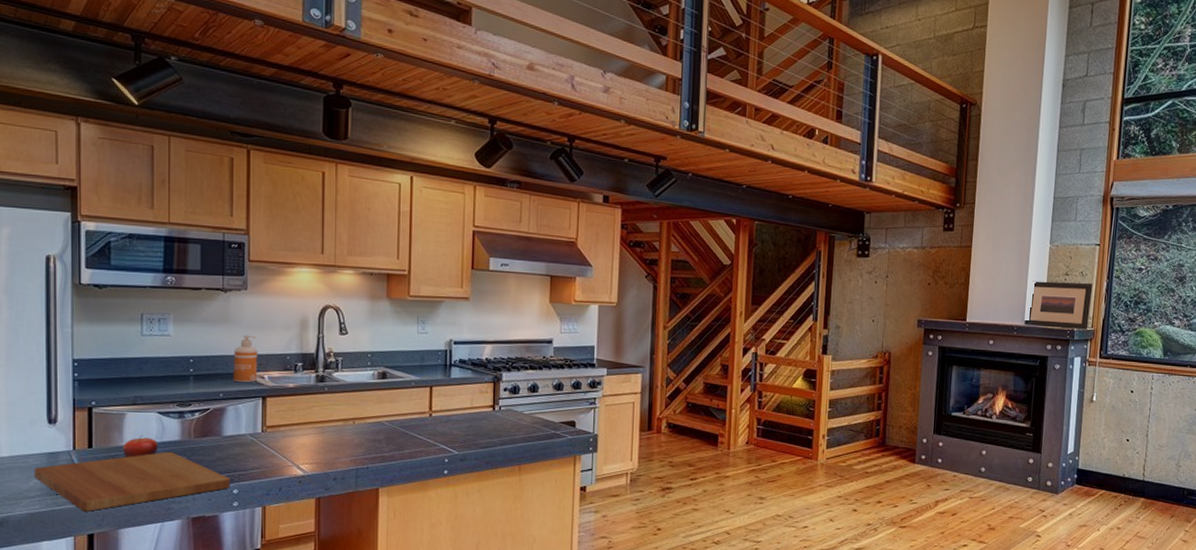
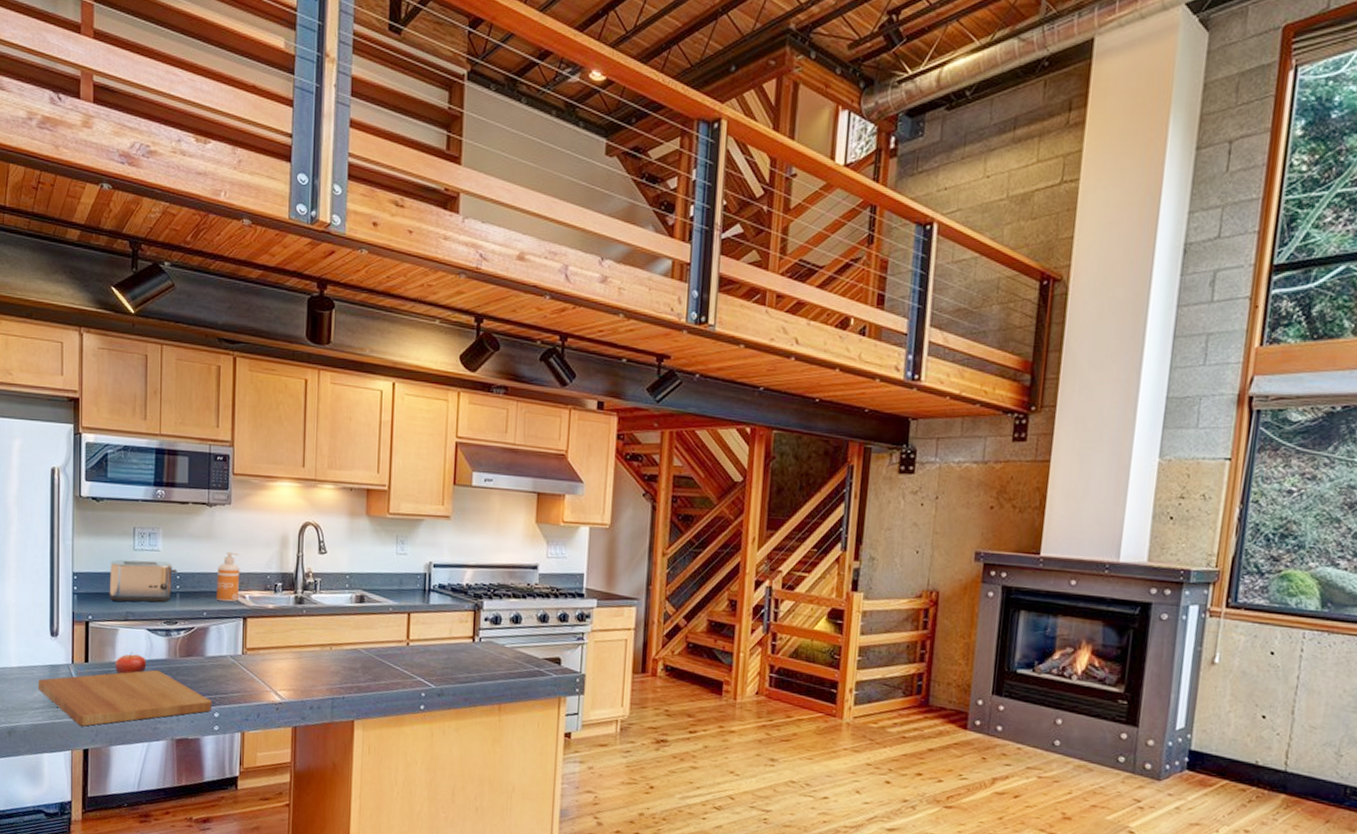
toaster: none [113,345,190,387] -> present [108,559,177,602]
picture frame: present [1024,281,1093,330] -> none [1120,505,1220,570]

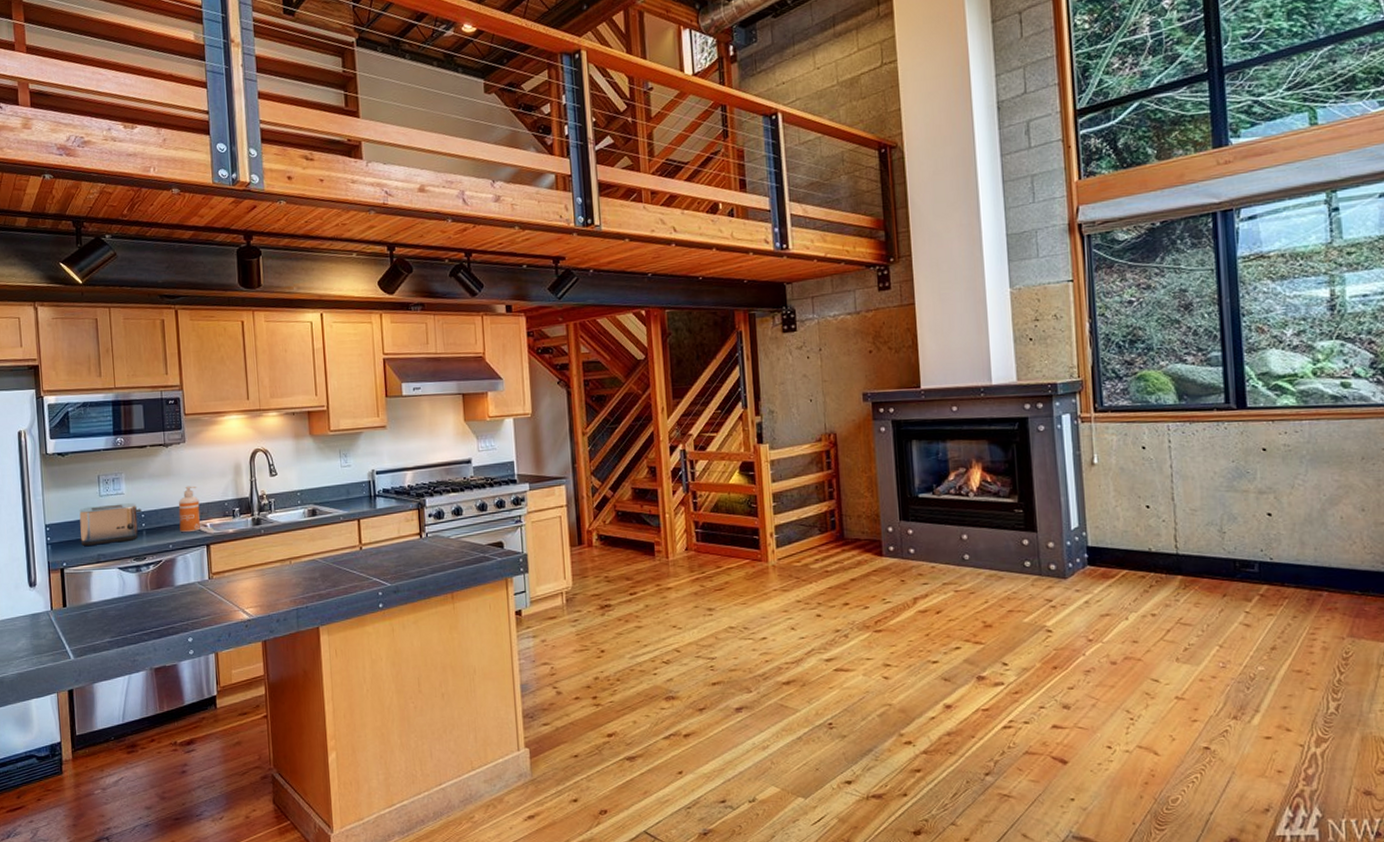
cutting board: present [37,669,212,727] -> none [20,605,185,668]
fruit: present [114,651,147,674] -> none [91,591,121,614]

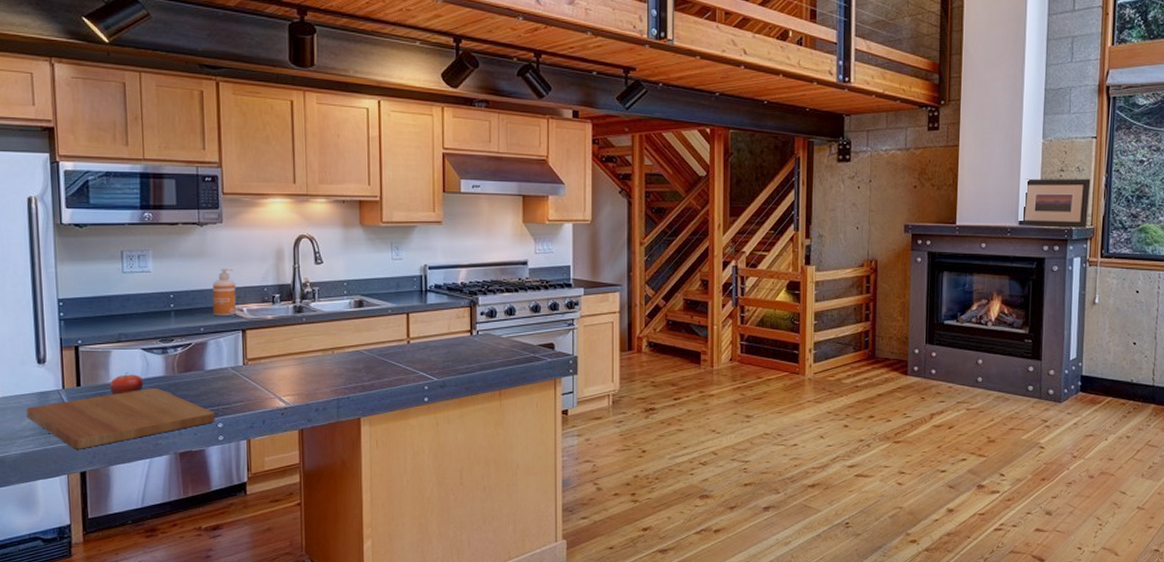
cutting board: none [20,605,185,668] -> present [26,387,215,449]
toaster: present [79,503,142,547] -> none [97,282,170,325]
fruit: none [91,591,121,614] -> present [109,372,144,395]
picture frame: none [992,327,1074,385] -> present [1018,178,1091,228]

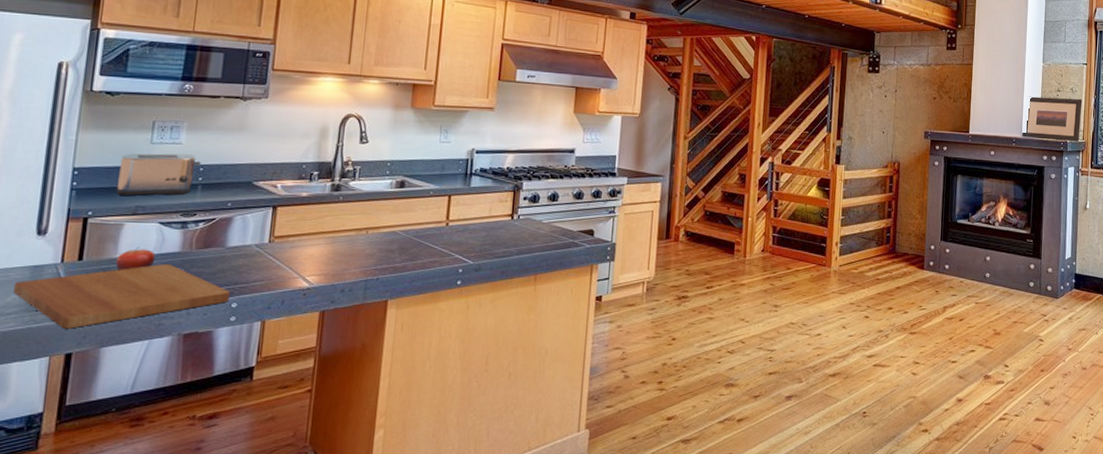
toaster: none [97,282,170,325] -> present [114,153,201,197]
soap dispenser: present [212,268,237,316] -> none [244,143,273,192]

